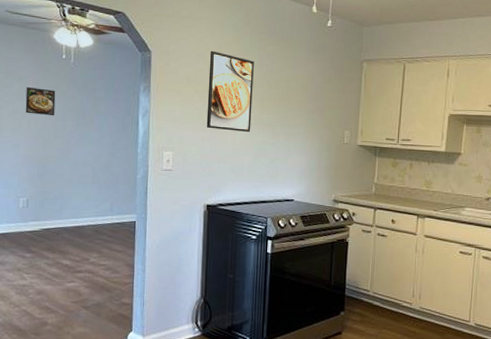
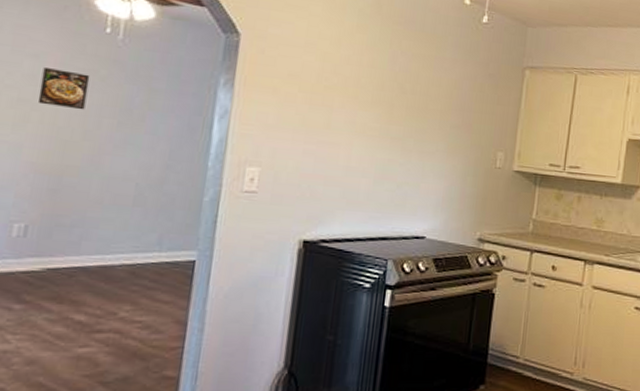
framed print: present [206,50,254,132] -> none [311,39,384,147]

